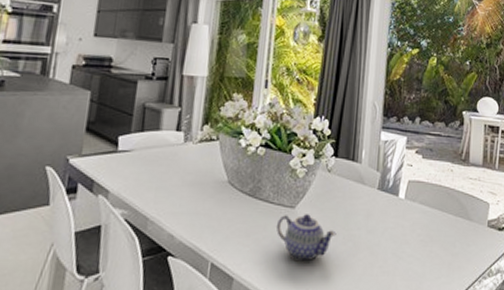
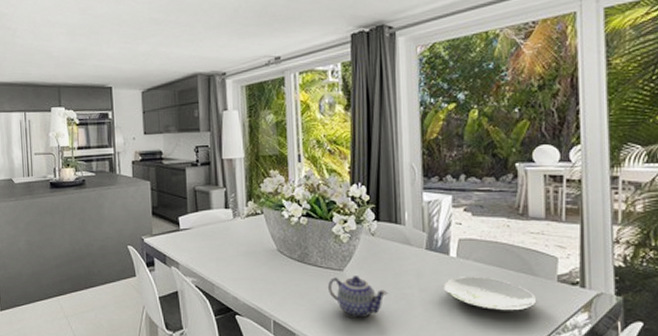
plate: none [390,219,470,255] -> present [444,276,537,311]

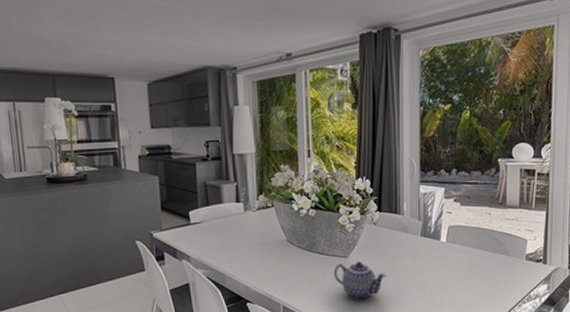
plate: present [444,276,537,311] -> none [435,258,509,287]

